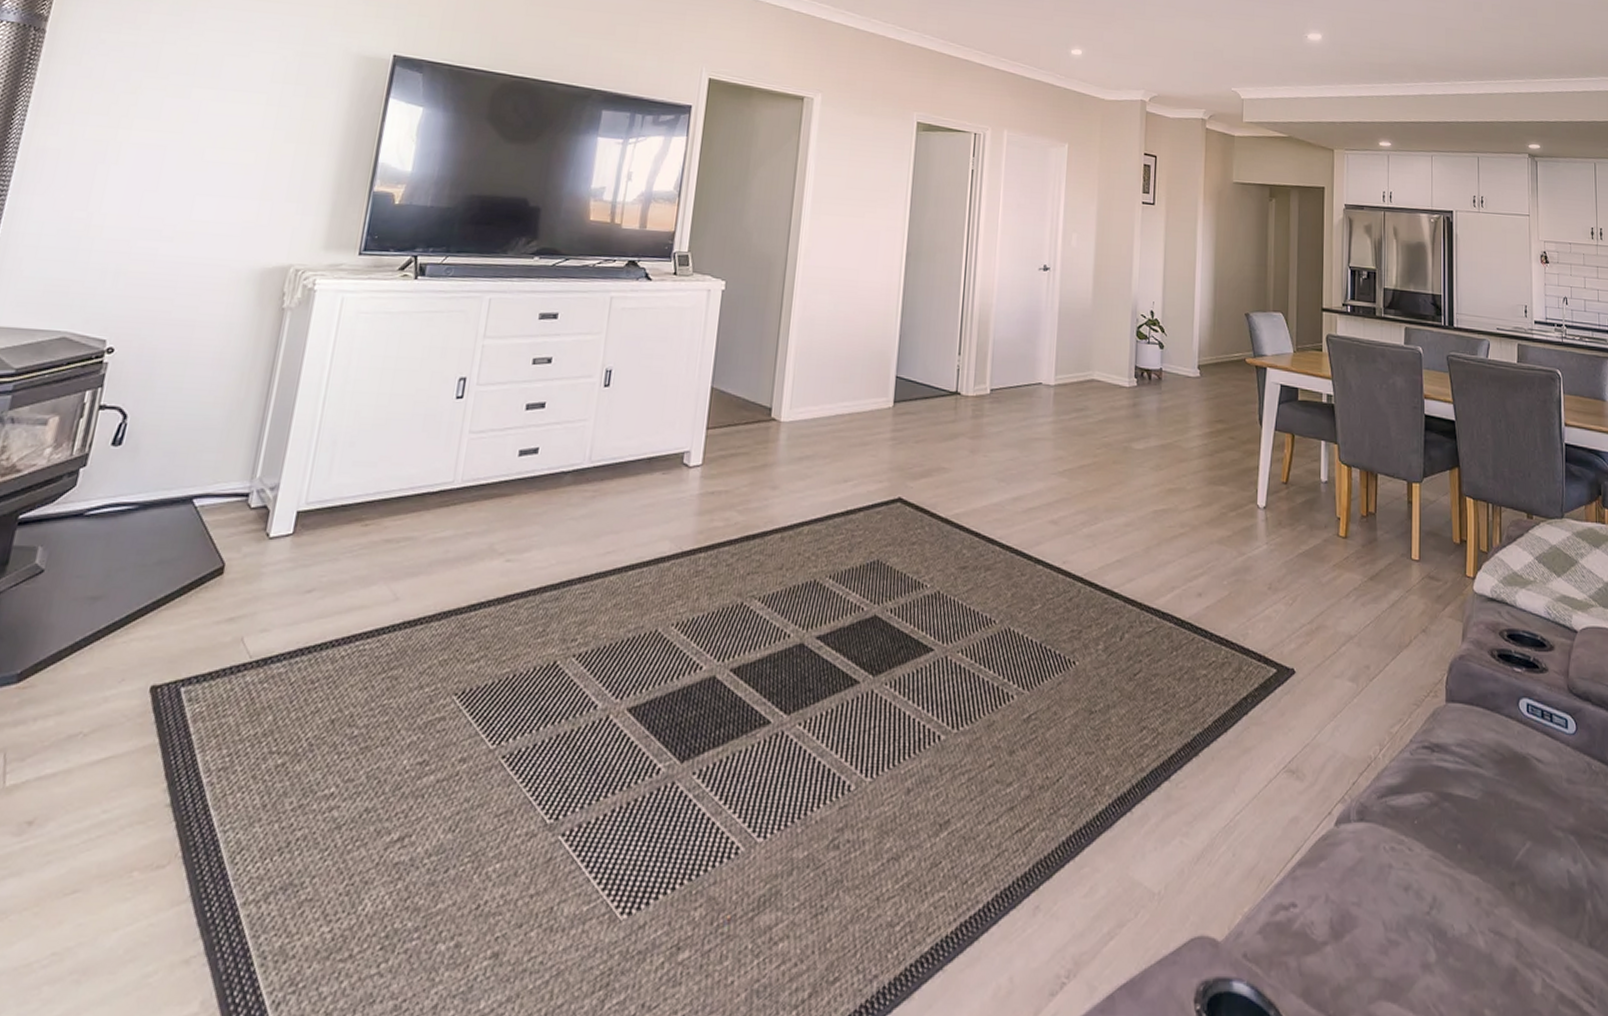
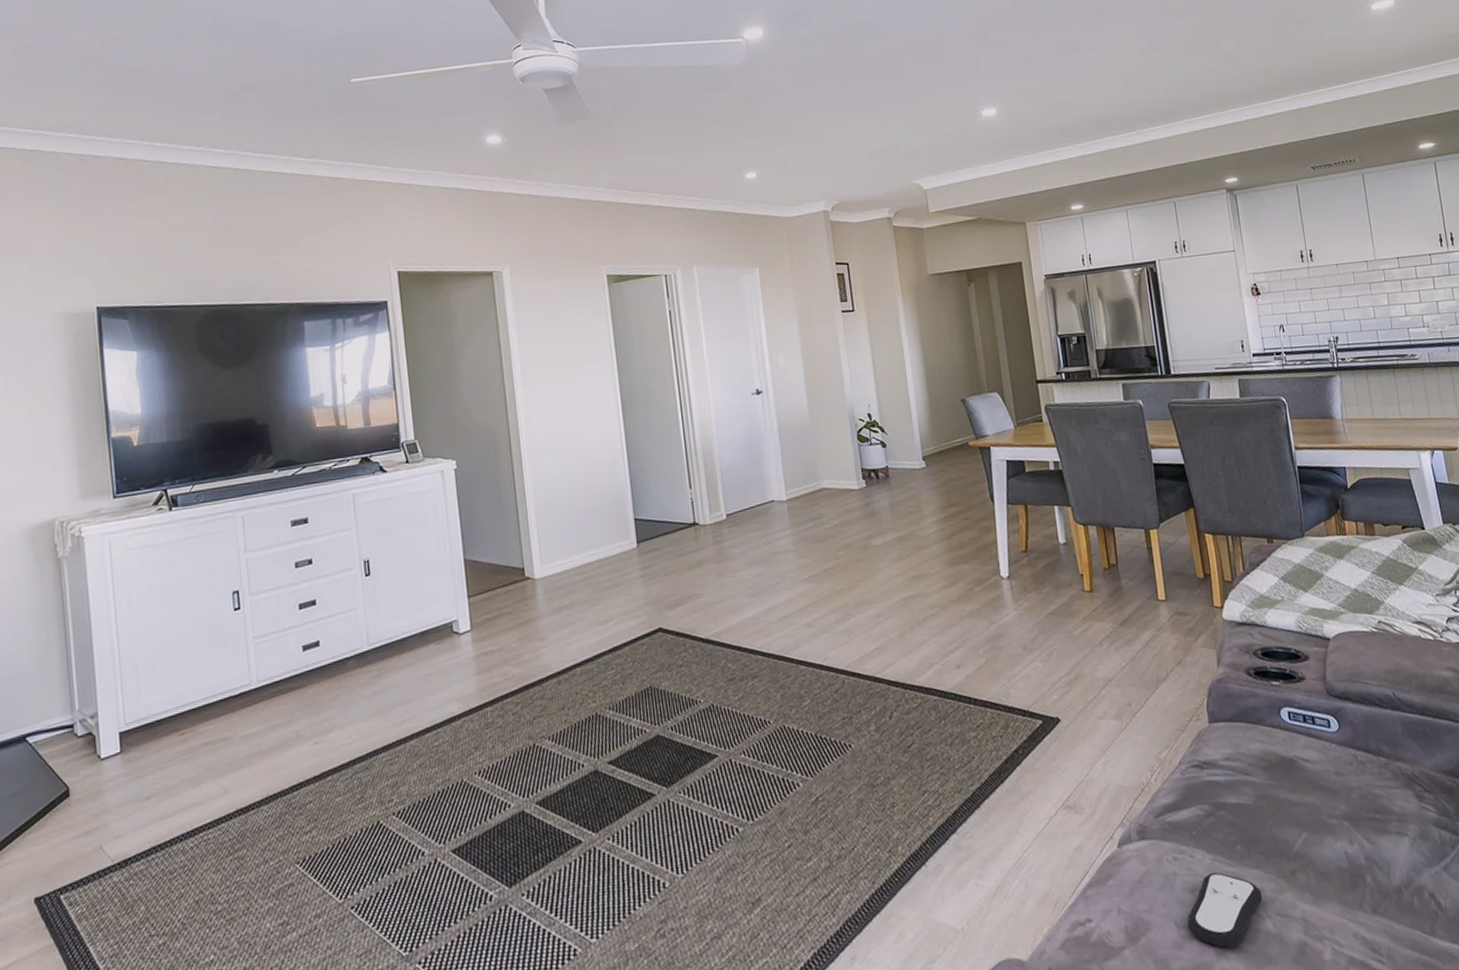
remote control: none [1396,872,1477,961] -> present [1187,872,1263,948]

